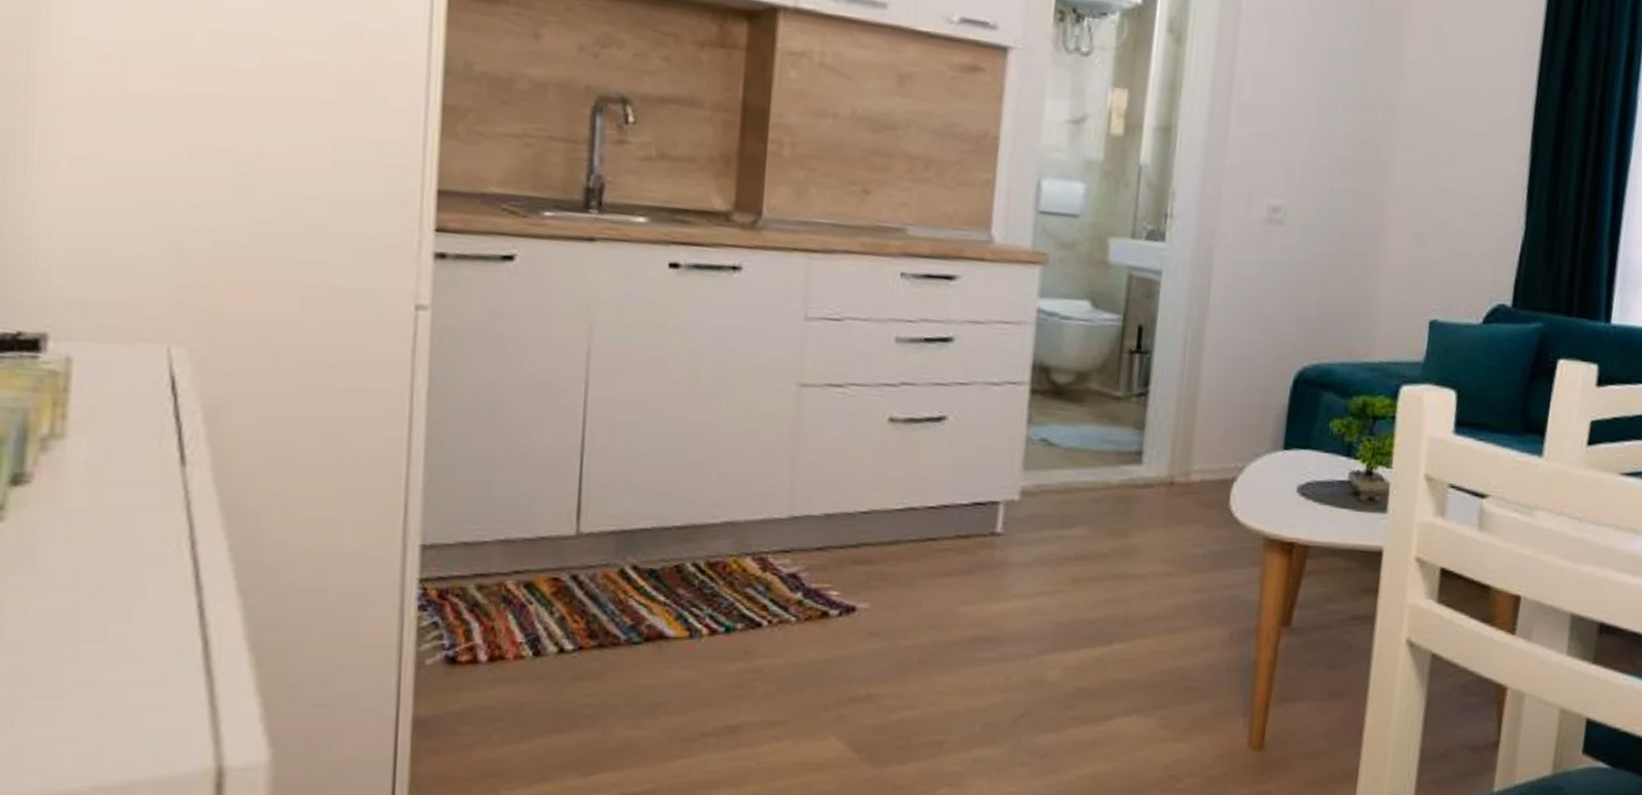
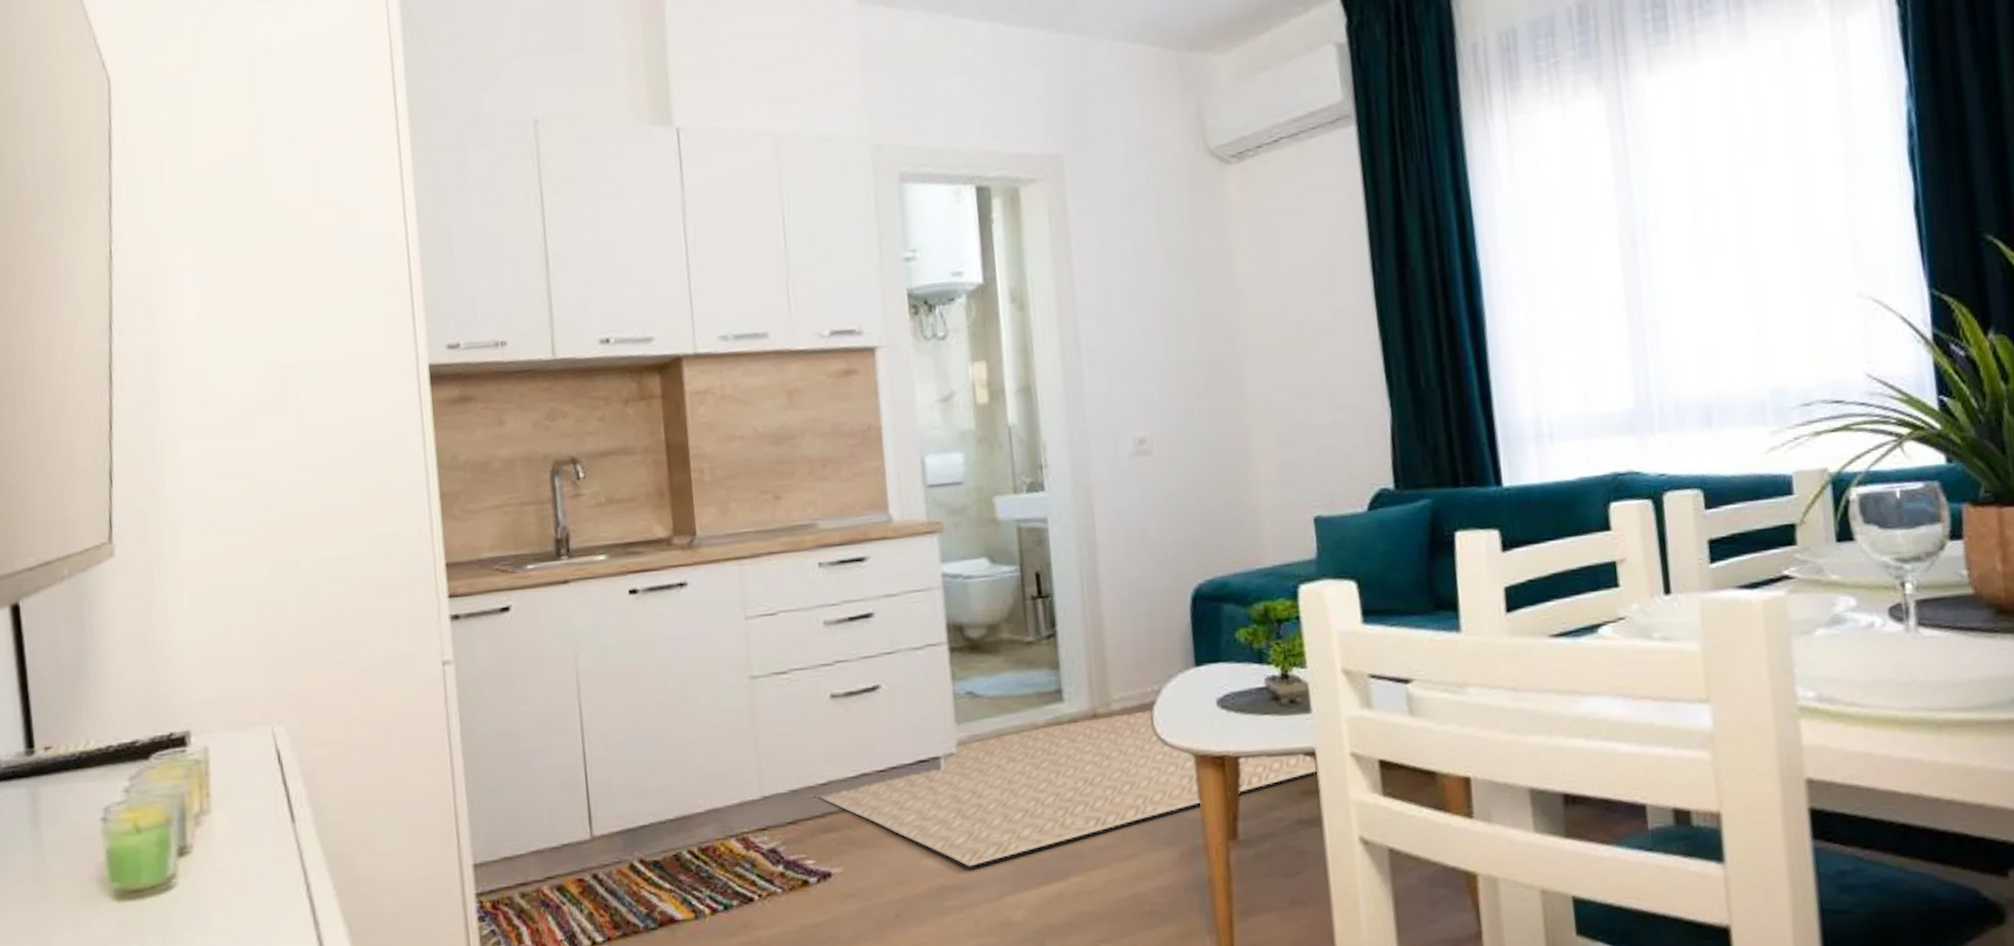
rug: none [855,486,1382,620] -> present [818,710,1319,867]

